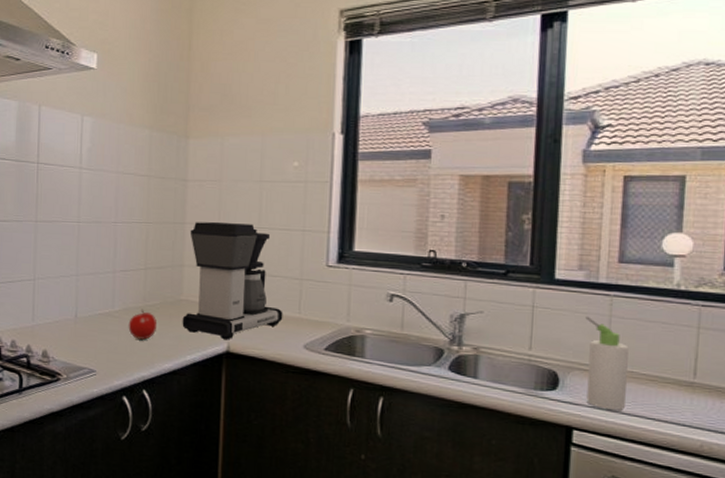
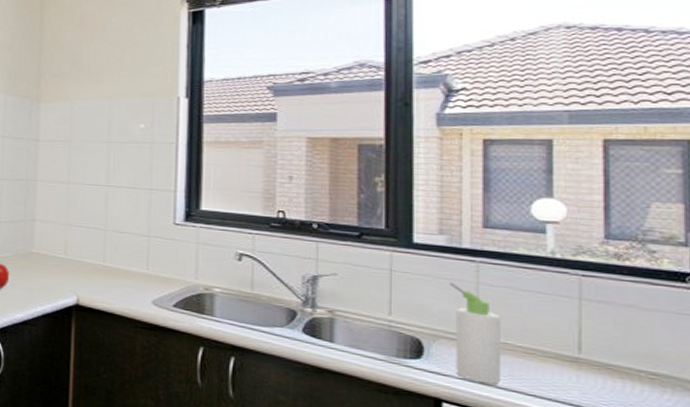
coffee maker: present [182,221,283,340] -> none [33,179,131,293]

